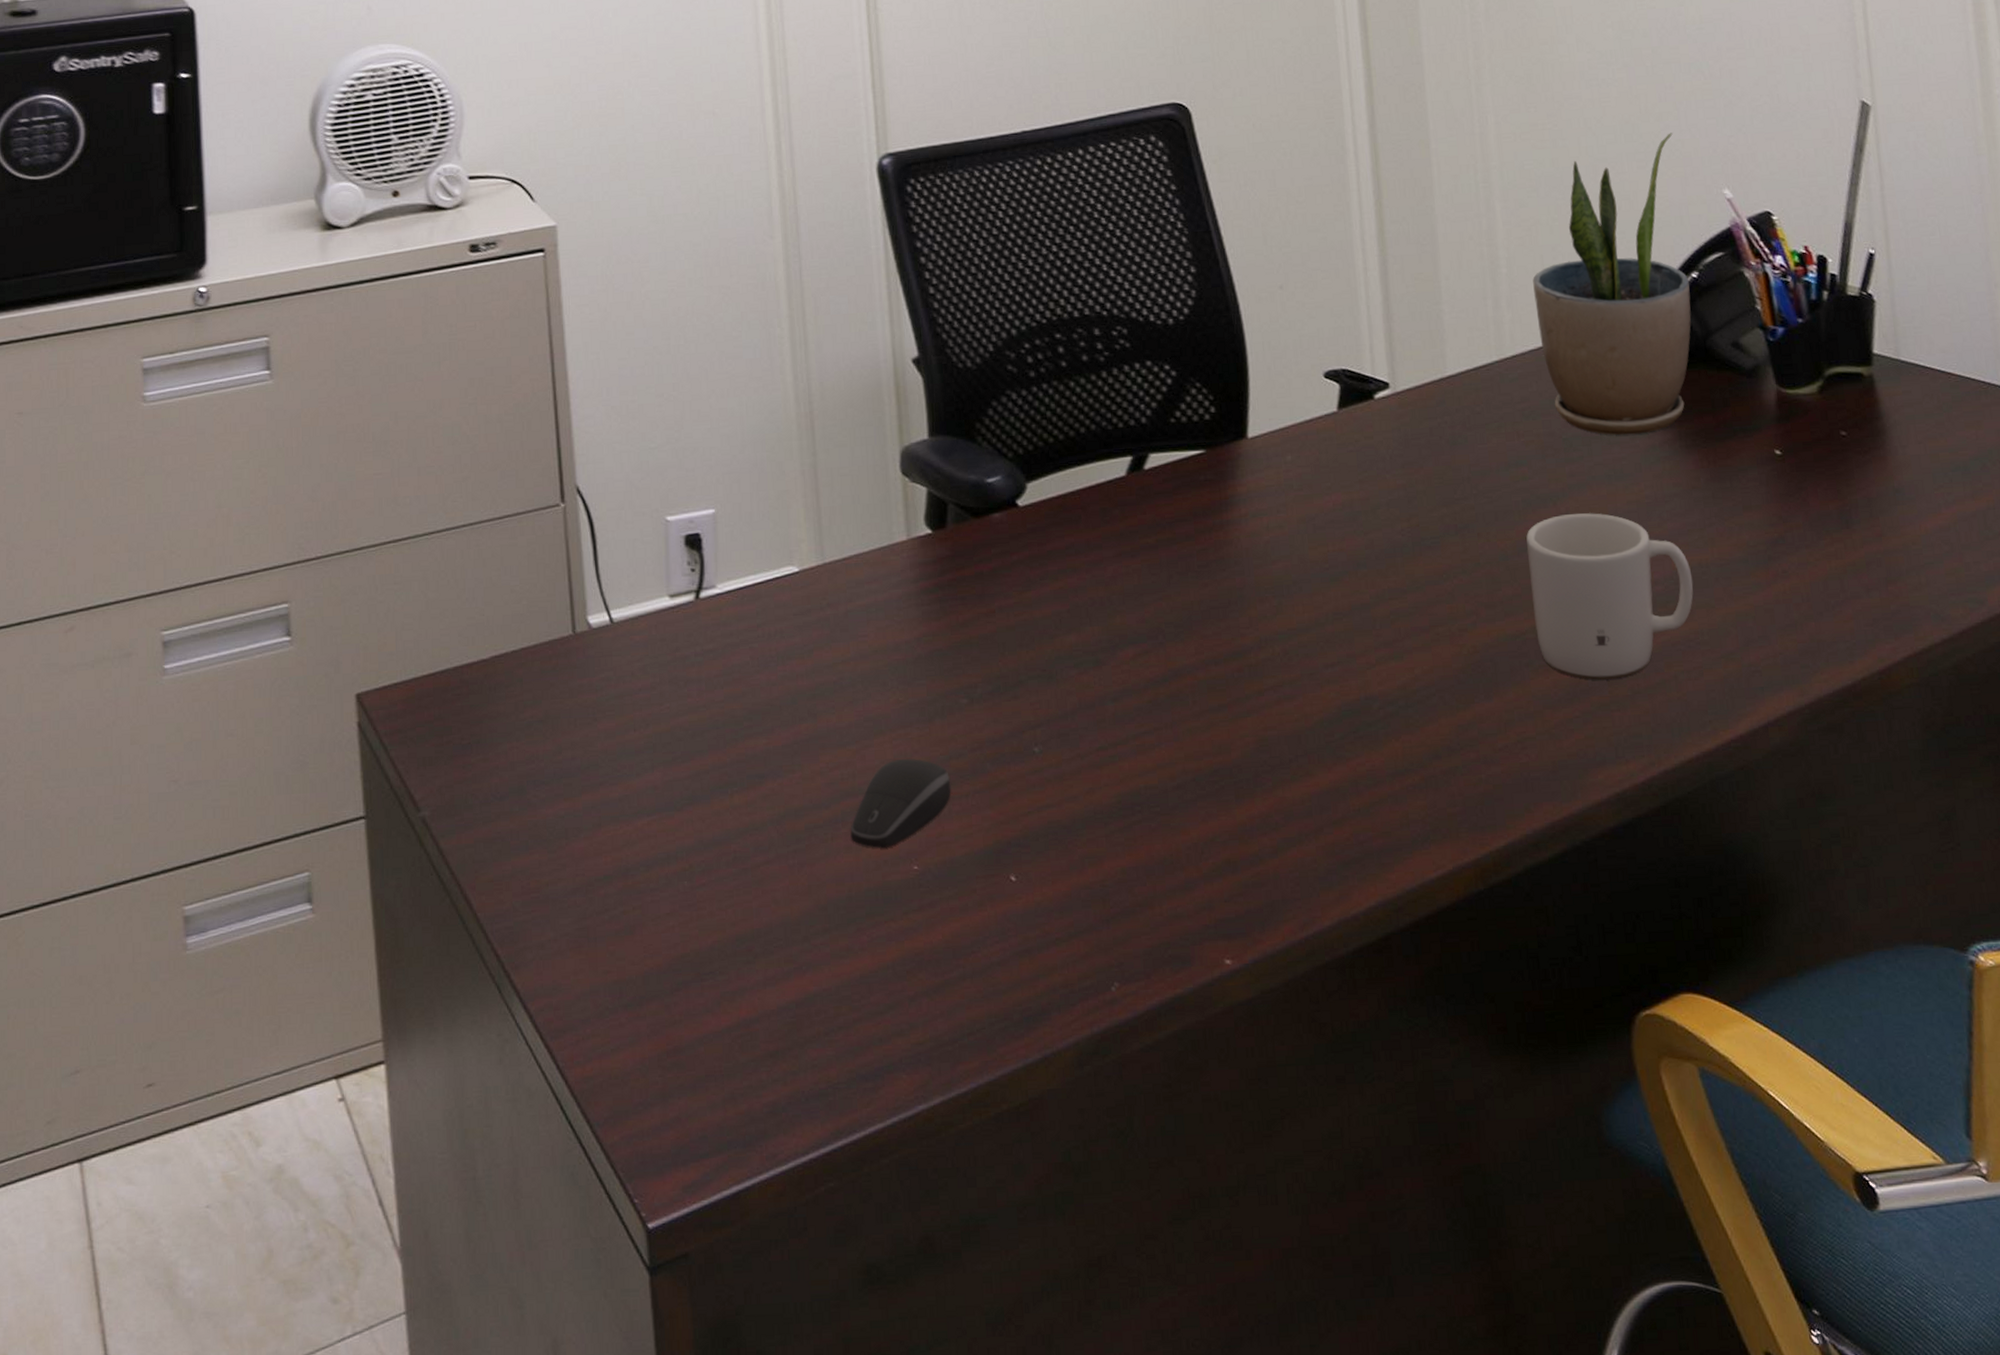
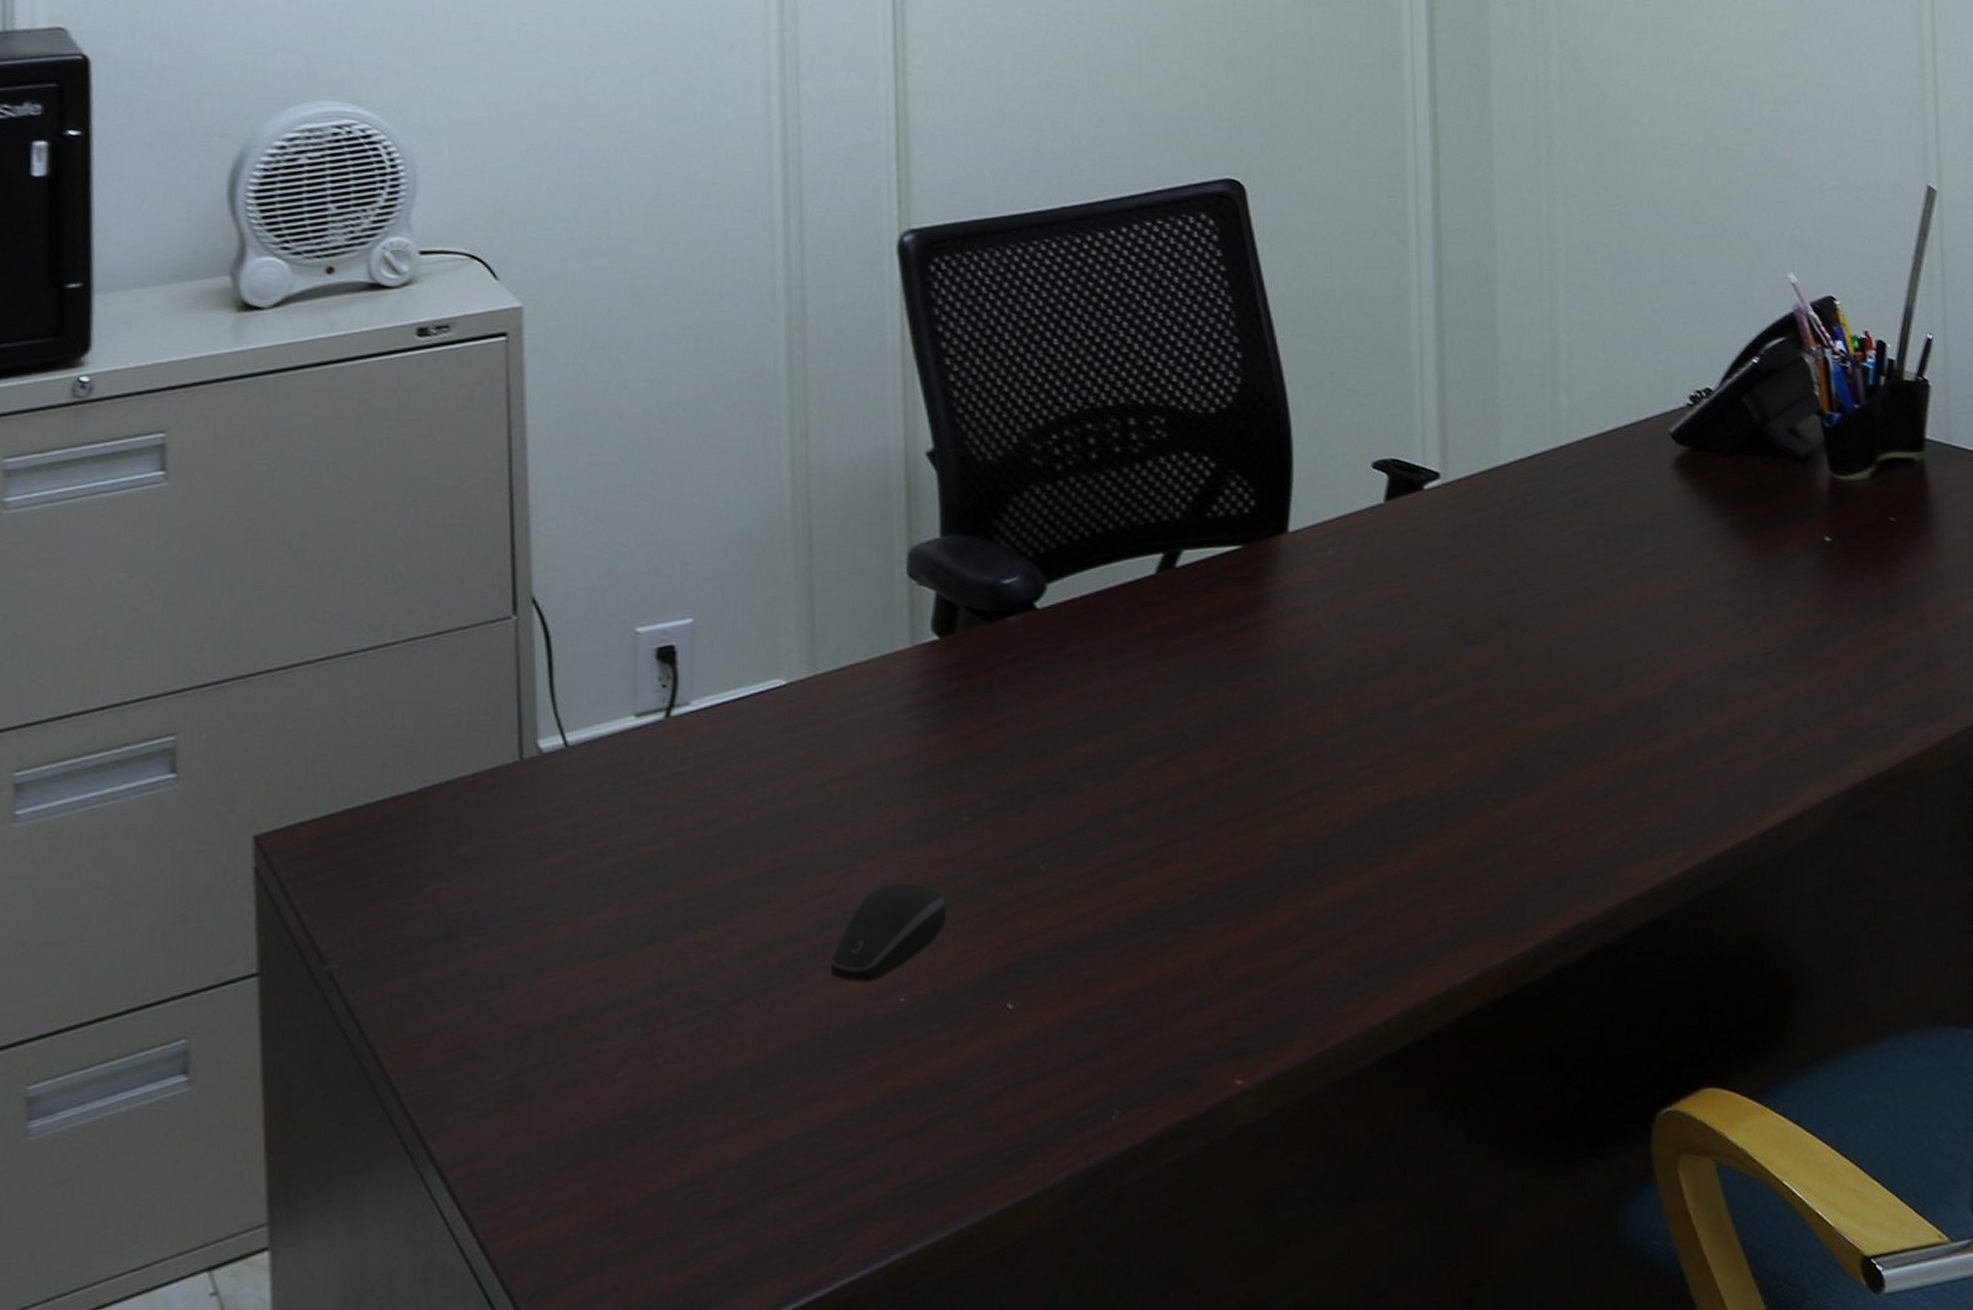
mug: present [1526,512,1694,680] -> none [1572,603,1738,774]
potted plant: present [1532,132,1691,436] -> none [1593,215,1750,524]

